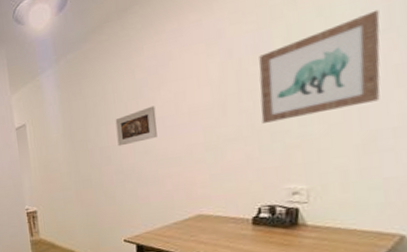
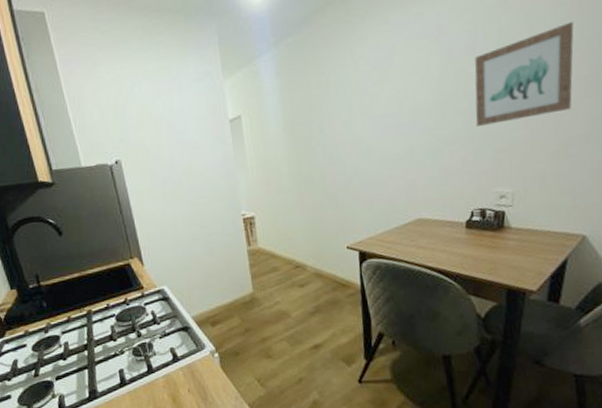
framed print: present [115,105,157,147] -> none [338,102,381,145]

